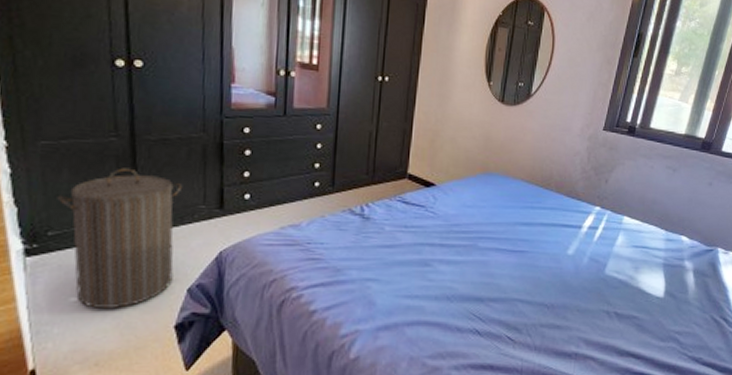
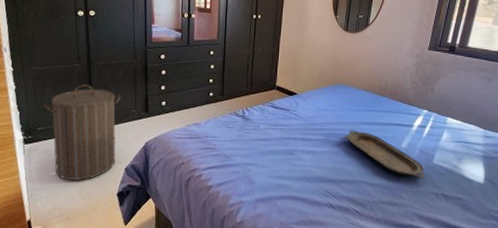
serving tray: none [496,233,596,294] -> present [344,130,425,179]

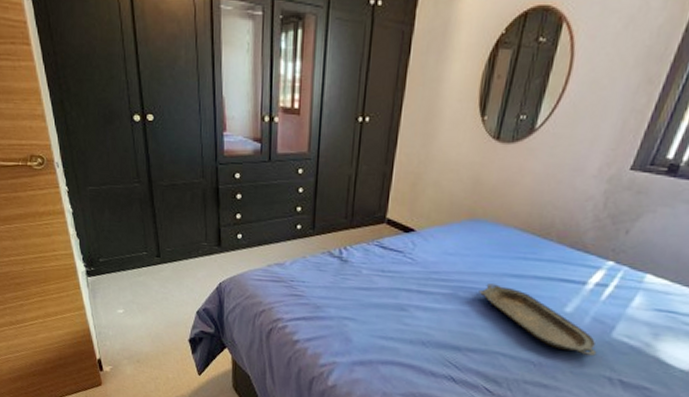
laundry hamper: present [43,84,121,180] -> none [103,209,189,322]

